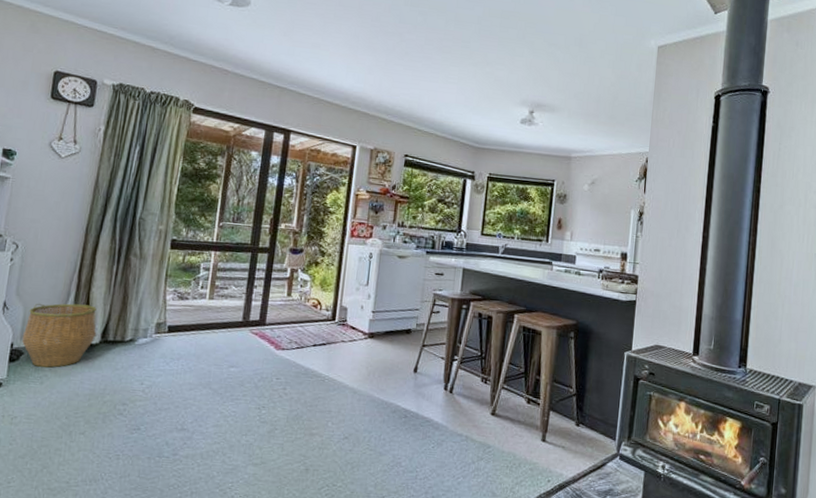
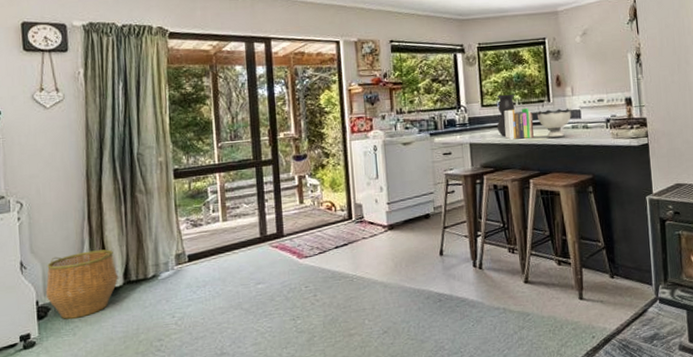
vase: none [492,226,516,268] -> present [496,94,515,137]
books: none [499,242,530,274] -> present [503,108,534,140]
bowl: none [533,249,568,280] -> present [536,108,572,139]

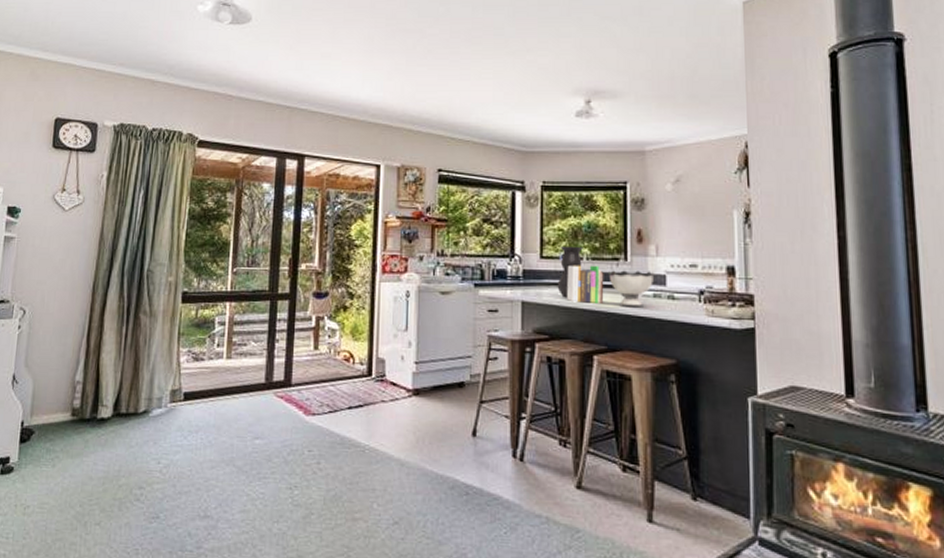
basket: present [45,249,118,319] -> none [32,372,108,448]

